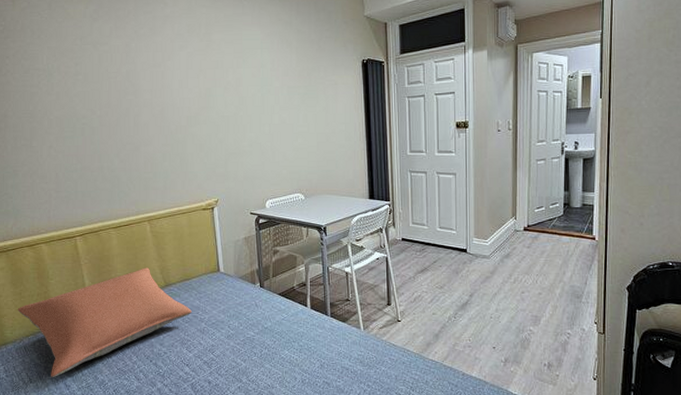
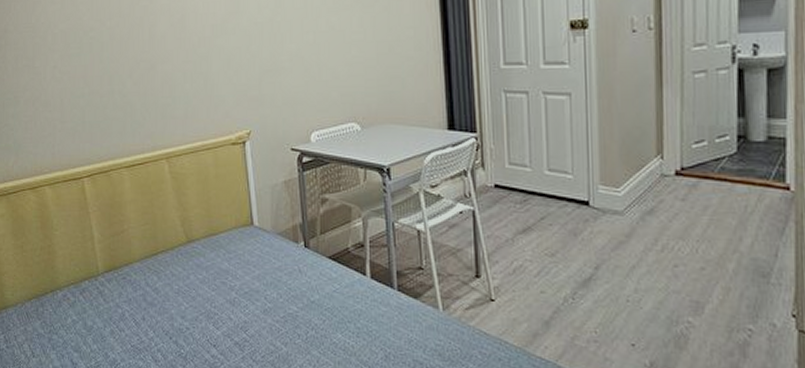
pillow: present [17,267,192,377] -> none [18,218,219,352]

